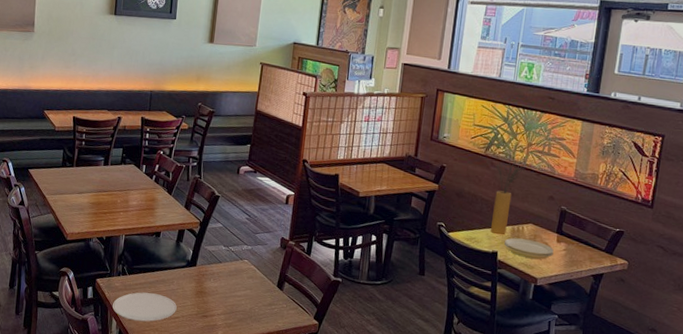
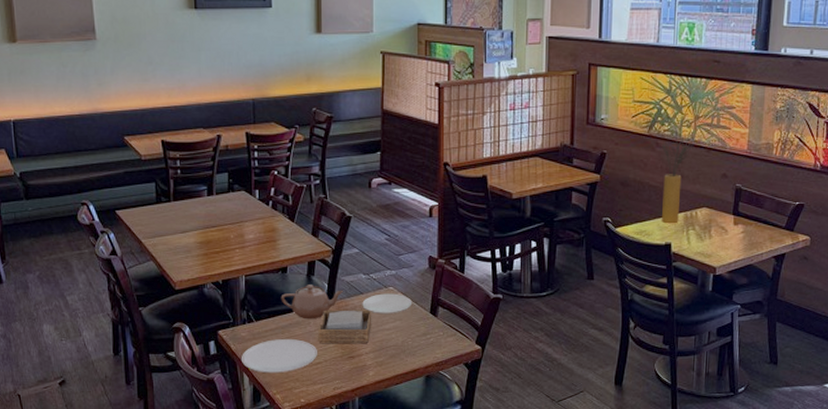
teapot: none [152,249,206,279] -> present [281,285,344,320]
napkin holder: none [179,272,227,306] -> present [318,310,372,344]
plate: none [219,264,263,284] -> present [362,293,413,315]
plate: present [503,238,554,260] -> none [677,225,731,246]

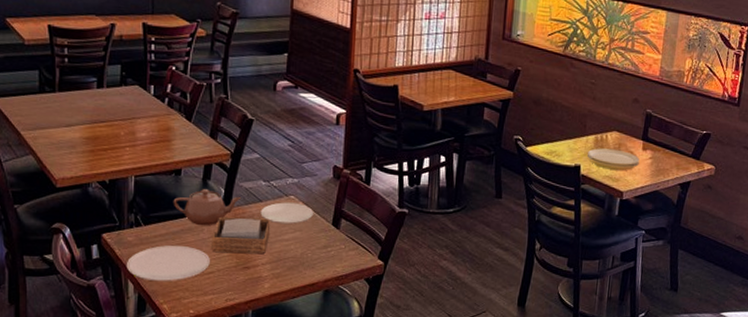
vase: present [661,131,695,224] -> none [571,52,609,146]
plate: none [677,225,731,246] -> present [586,148,640,170]

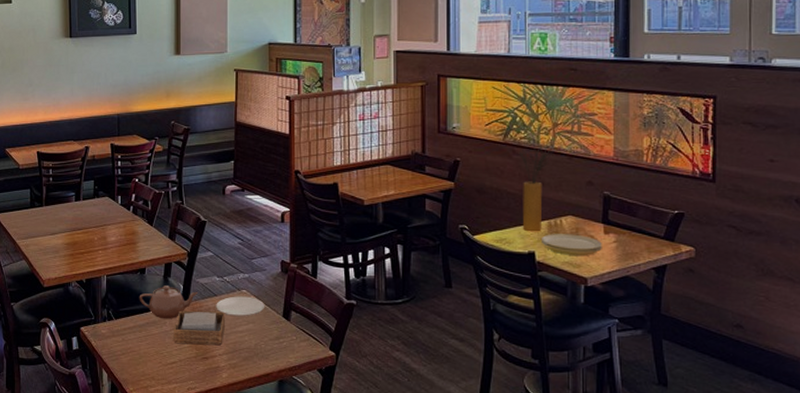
plate: present [126,245,210,282] -> none [100,337,172,371]
vase: none [571,52,609,146] -> present [520,138,555,232]

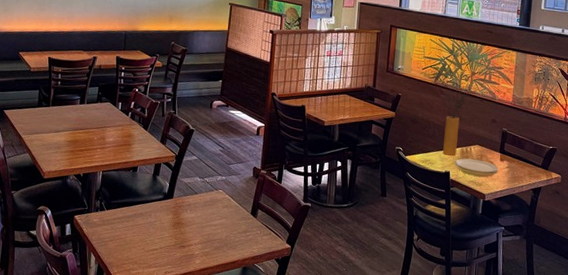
teapot: present [139,285,199,319] -> none [129,183,182,212]
napkin holder: present [173,310,226,345] -> none [156,205,203,236]
plate: present [216,296,265,317] -> none [195,195,237,213]

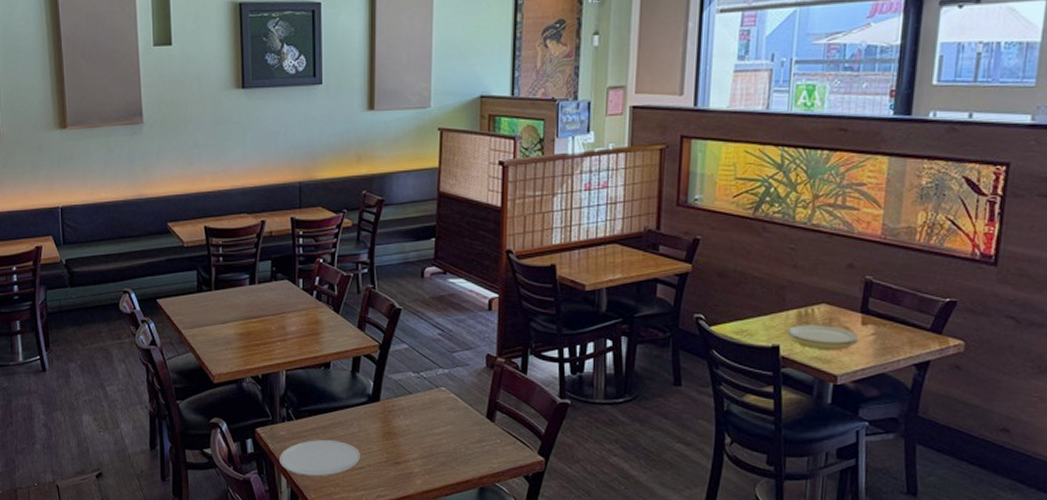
plate: none [90,226,155,256] -> present [278,439,360,477]
vase: present [442,82,471,156] -> none [767,213,813,323]

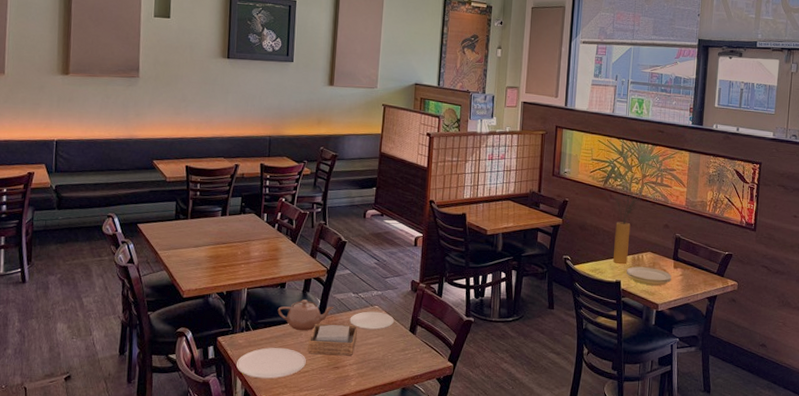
teapot: none [322,382,391,420] -> present [277,299,335,331]
napkin holder: none [362,410,421,449] -> present [308,323,358,356]
plate: none [410,394,467,418] -> present [349,311,395,331]
vase: none [767,213,813,323] -> present [612,186,642,265]

